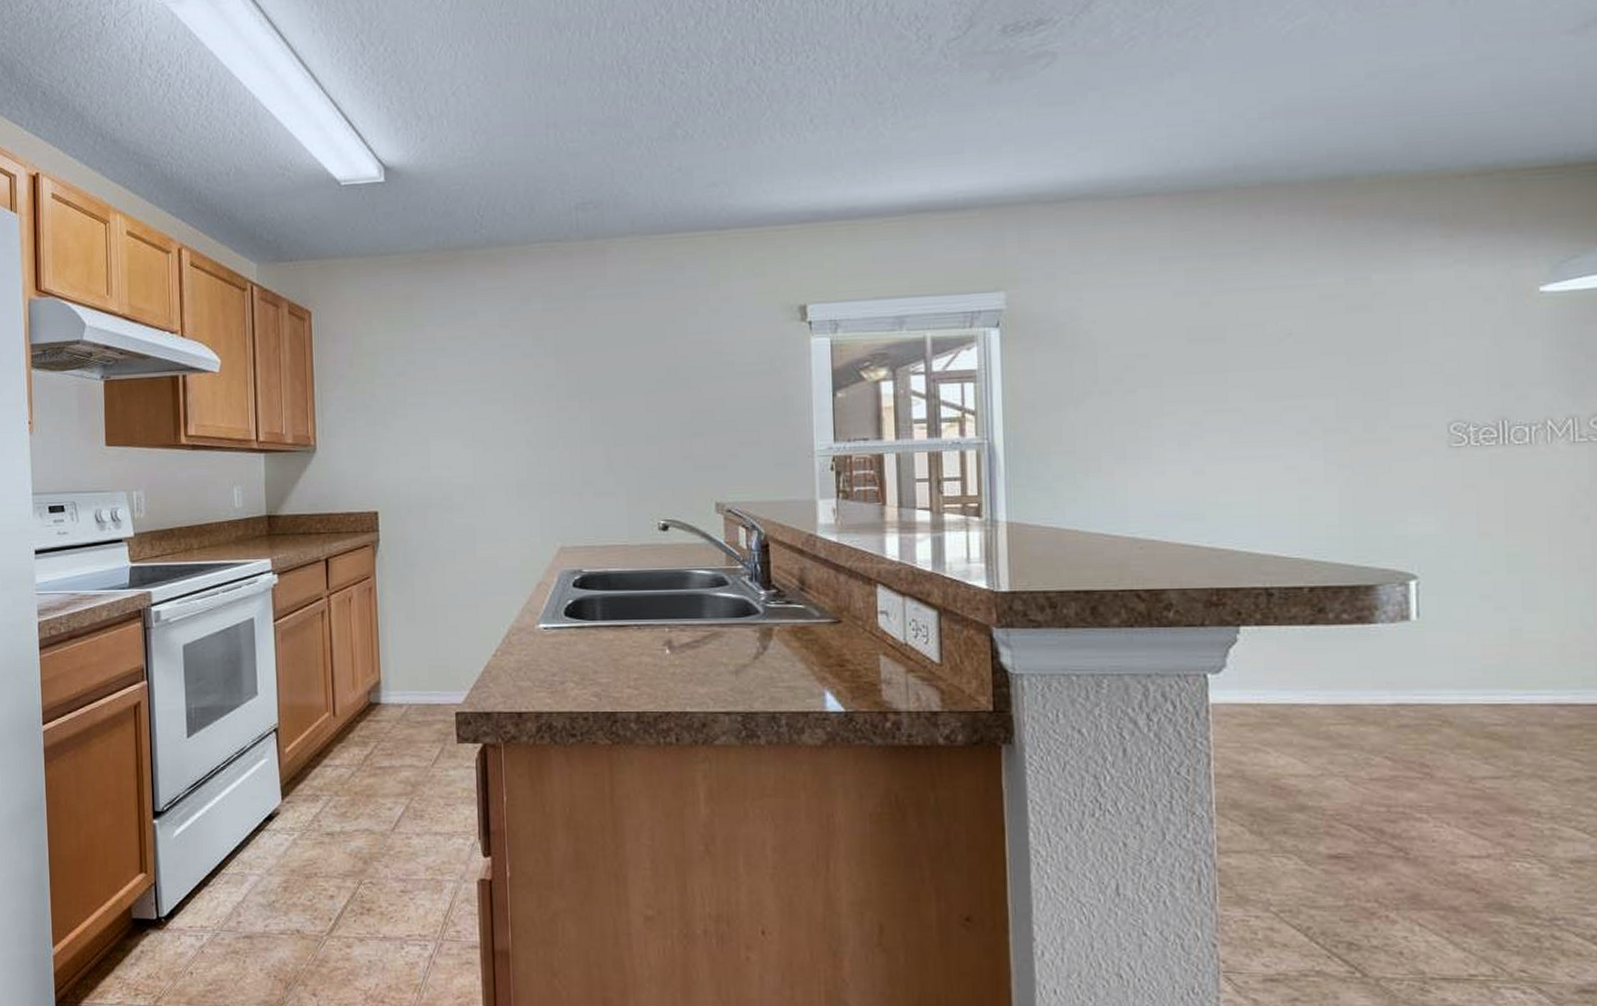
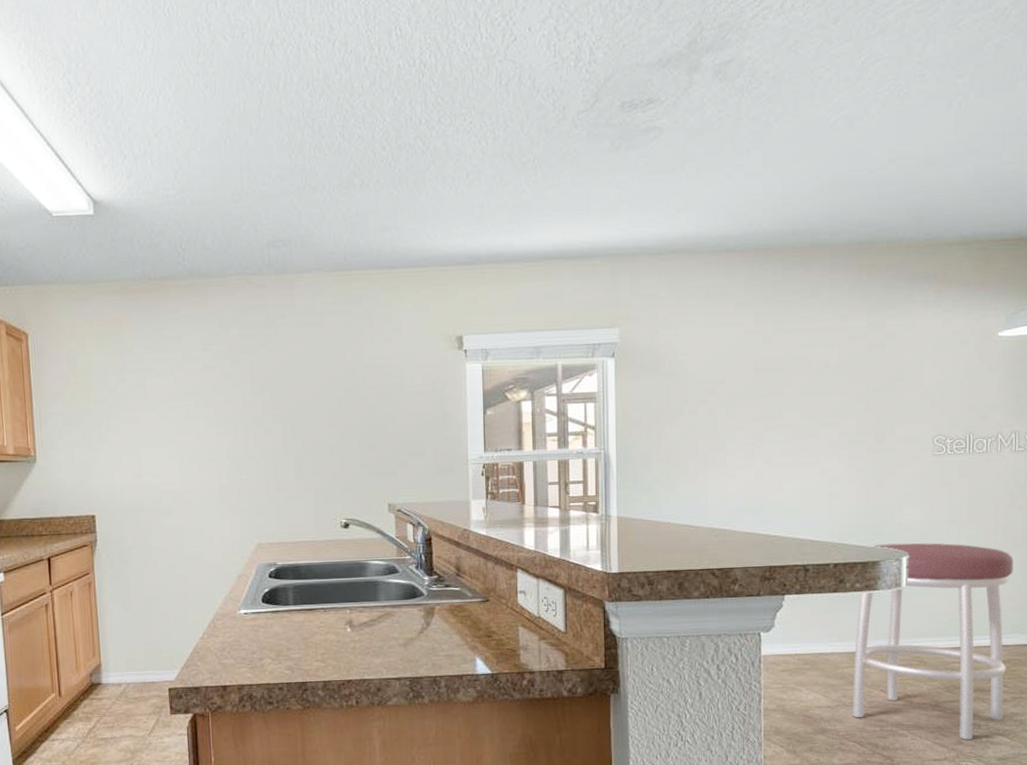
bar stool: none [1343,562,1581,833] -> present [852,543,1014,741]

